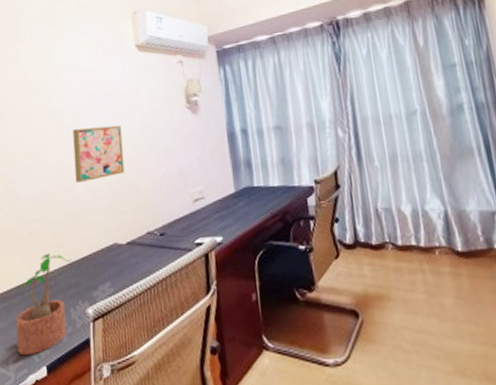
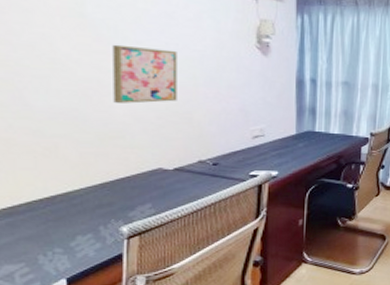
potted plant: present [16,253,72,356] -> none [25,171,104,270]

